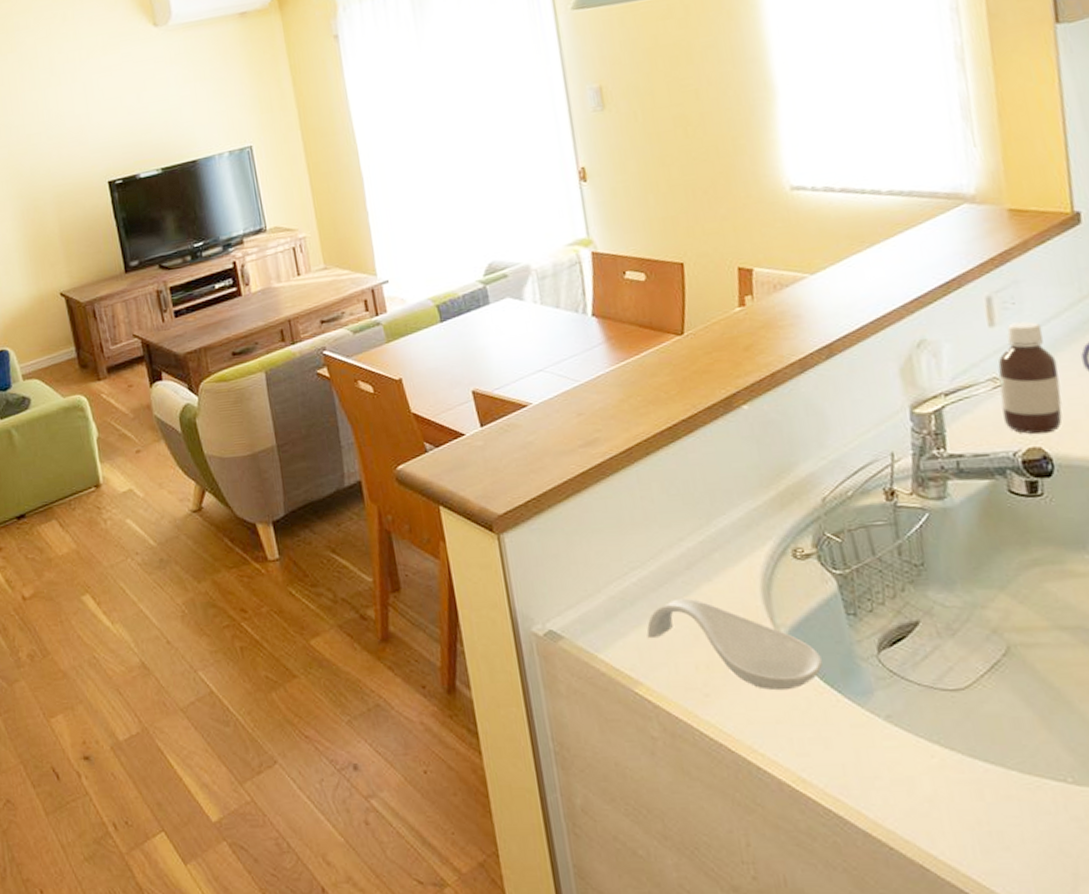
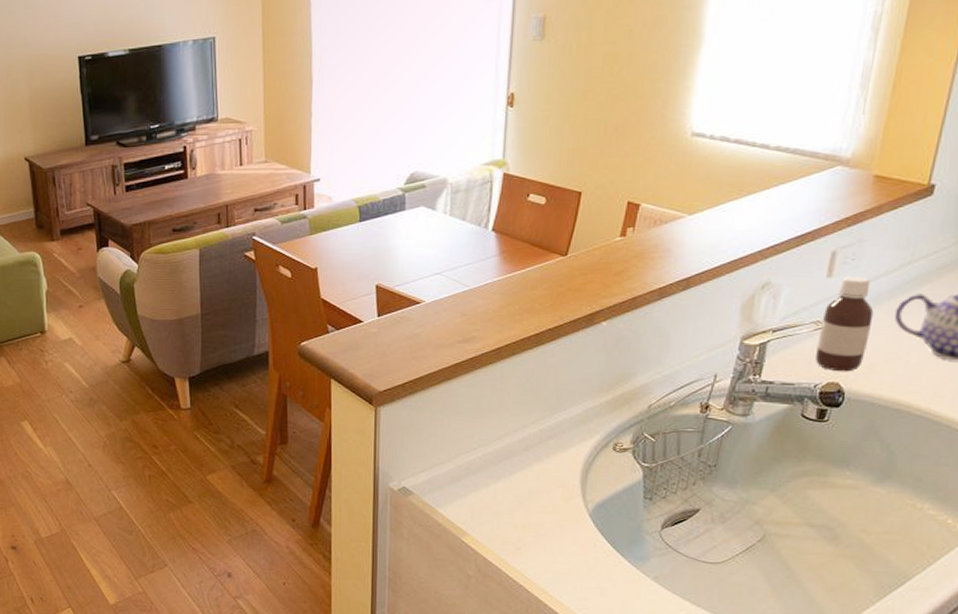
spoon rest: present [646,598,823,691] -> none [481,472,616,551]

